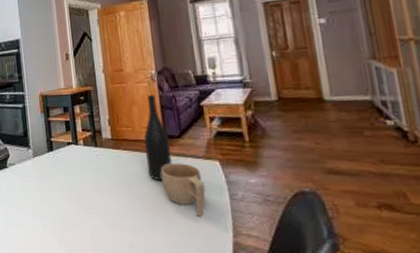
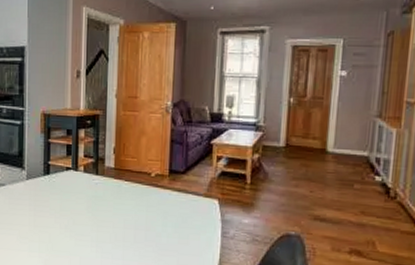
wine bottle: present [144,95,172,181] -> none [147,127,174,215]
cup: present [161,163,206,217] -> none [159,198,200,251]

